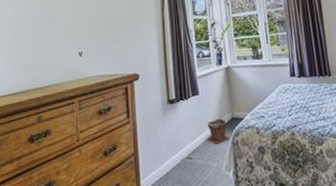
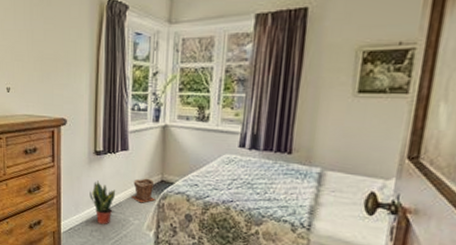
potted plant: none [167,129,193,175] -> present [90,181,116,225]

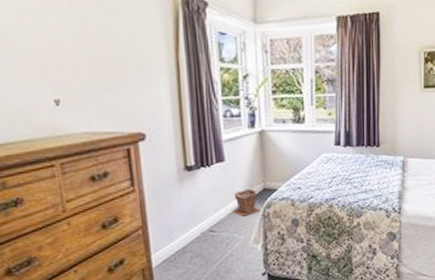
potted plant: present [90,181,116,225] -> none [184,200,216,249]

